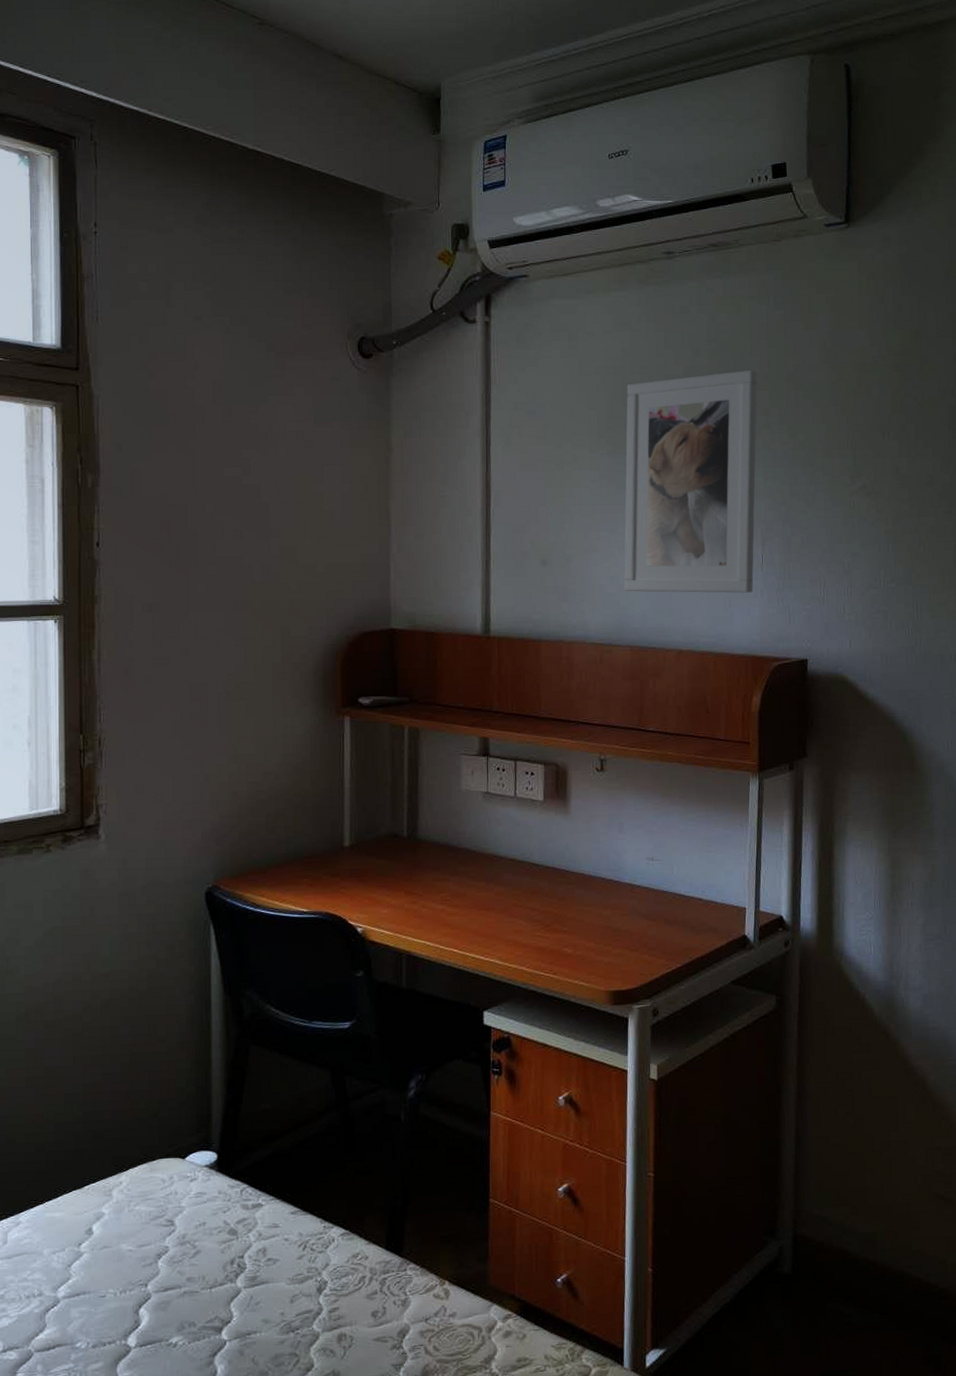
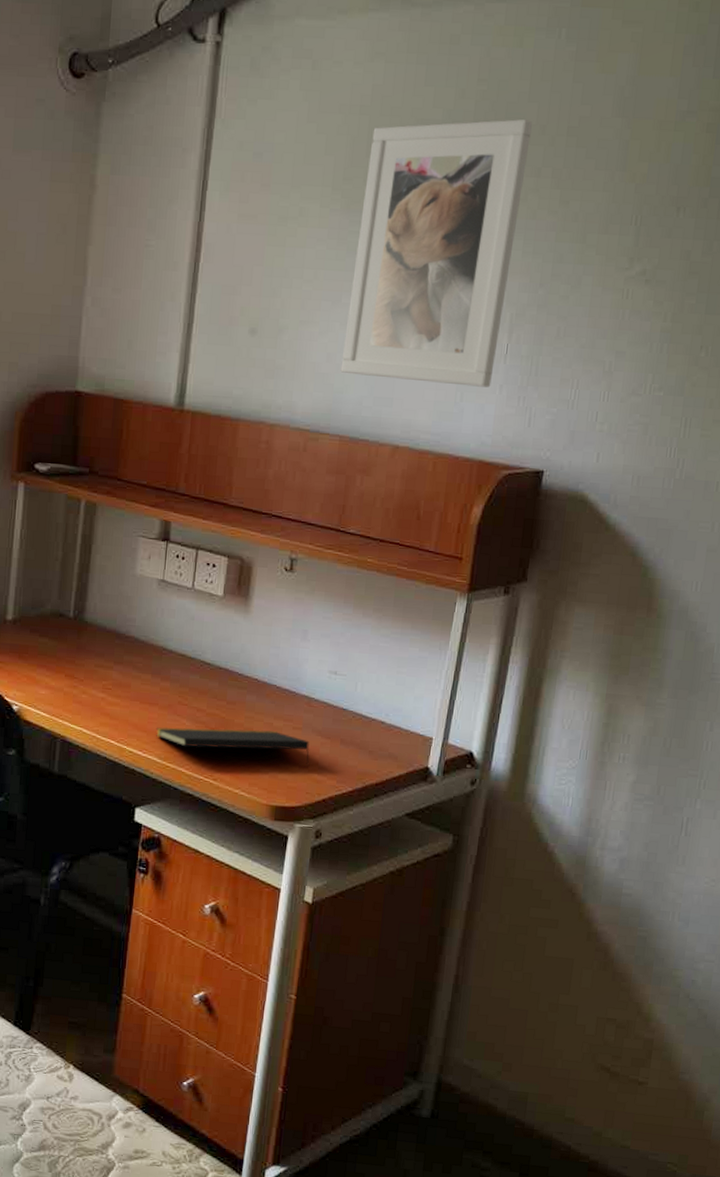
notepad: none [494,920,640,949] -> present [155,727,310,767]

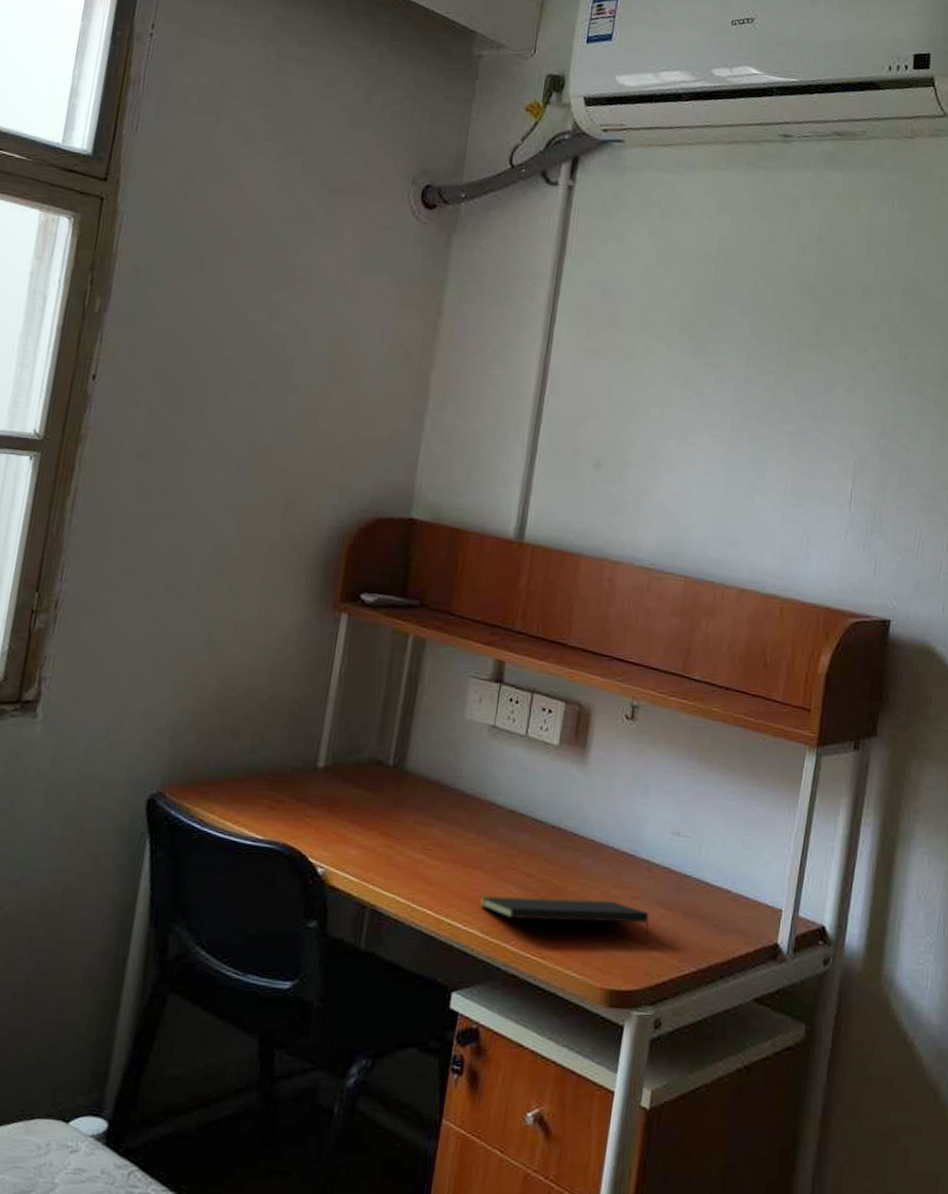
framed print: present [340,118,532,388] -> none [686,275,870,533]

